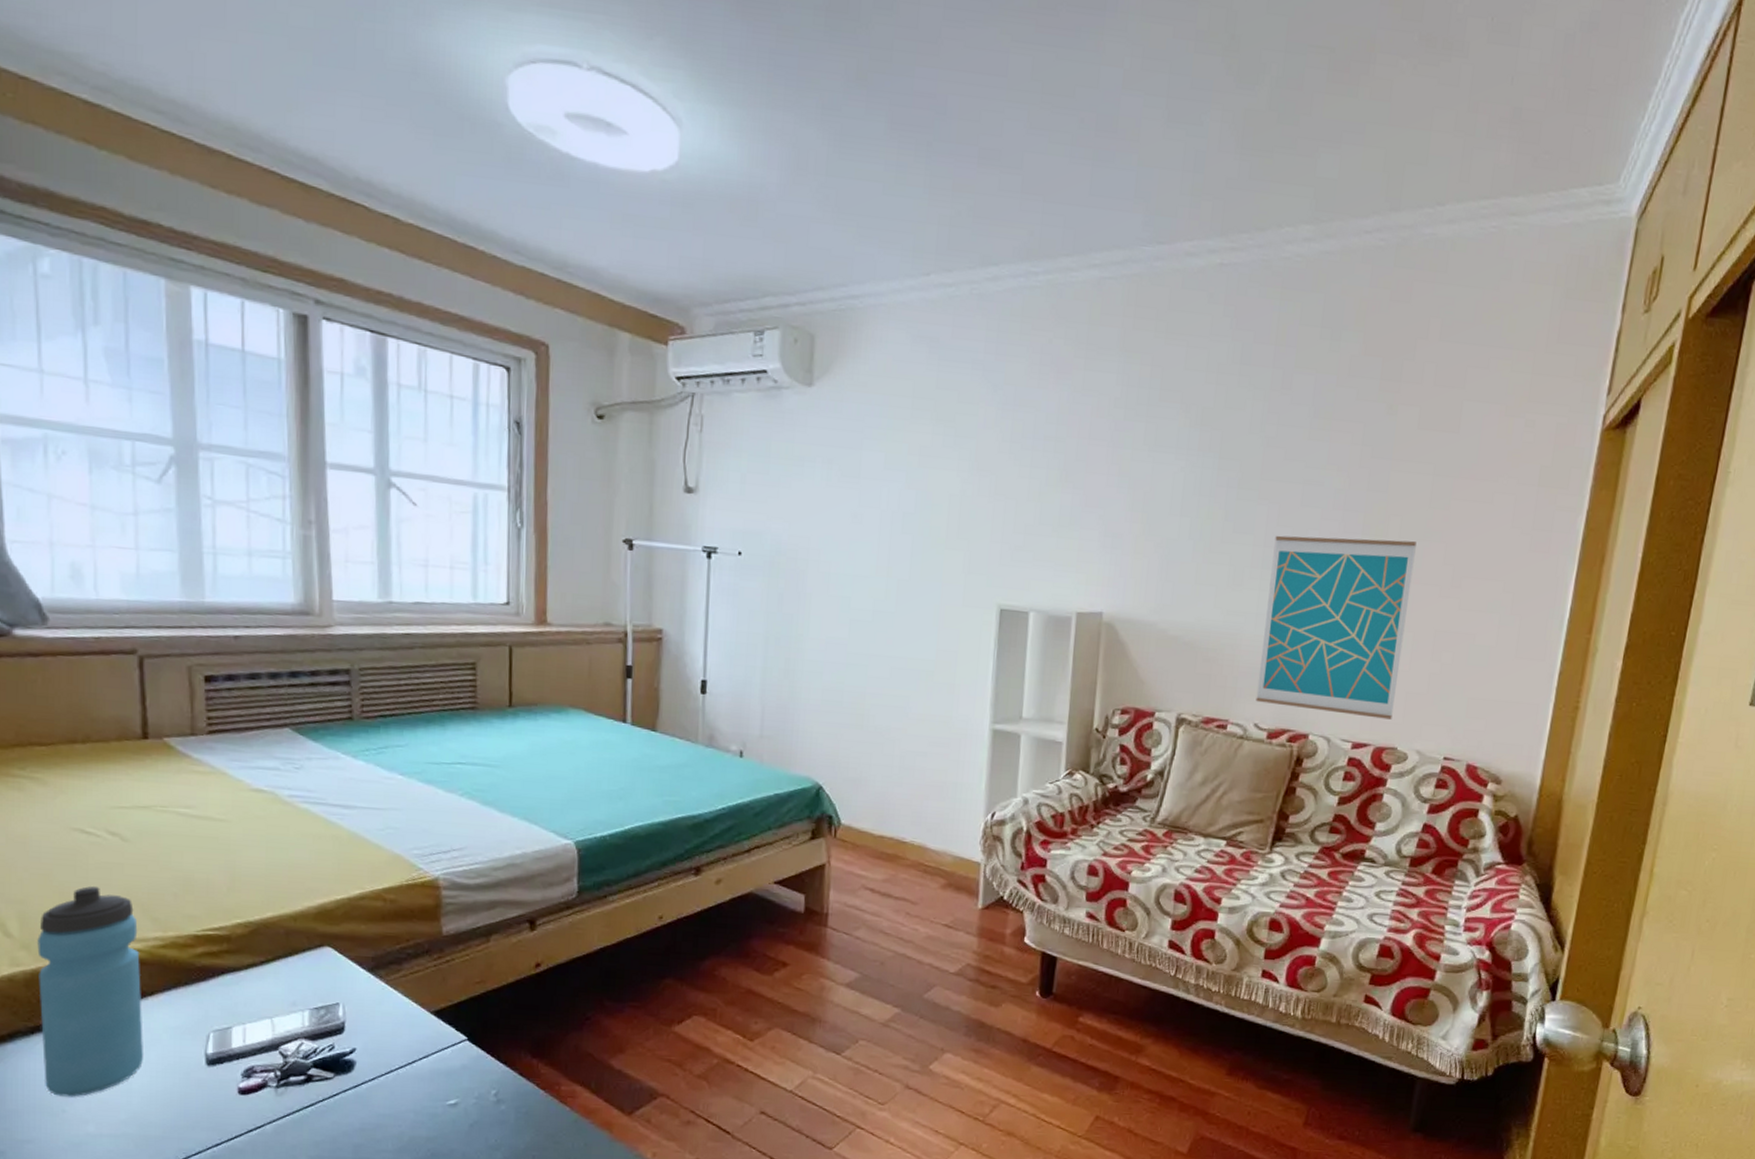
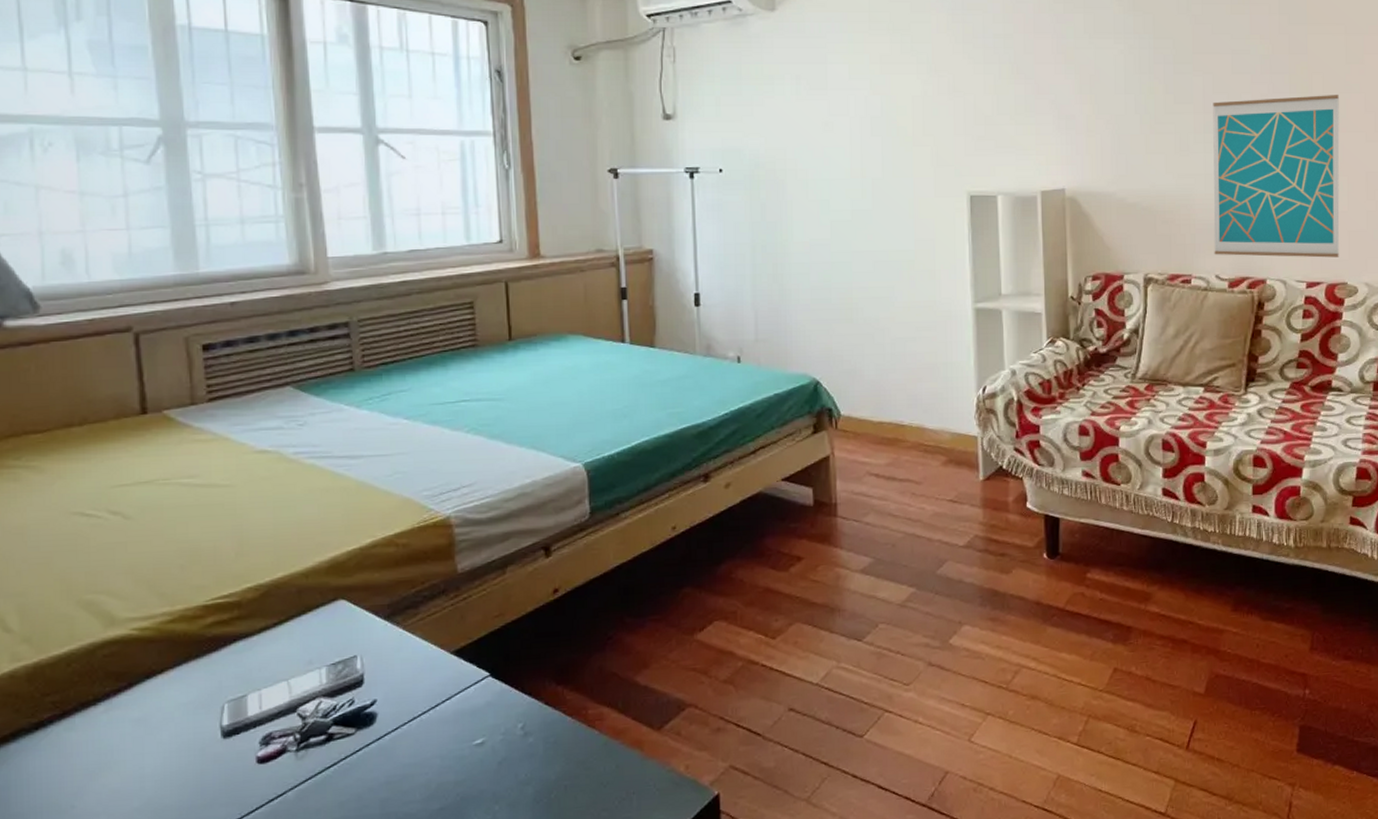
water bottle: present [37,886,143,1097] -> none [39,569,155,792]

